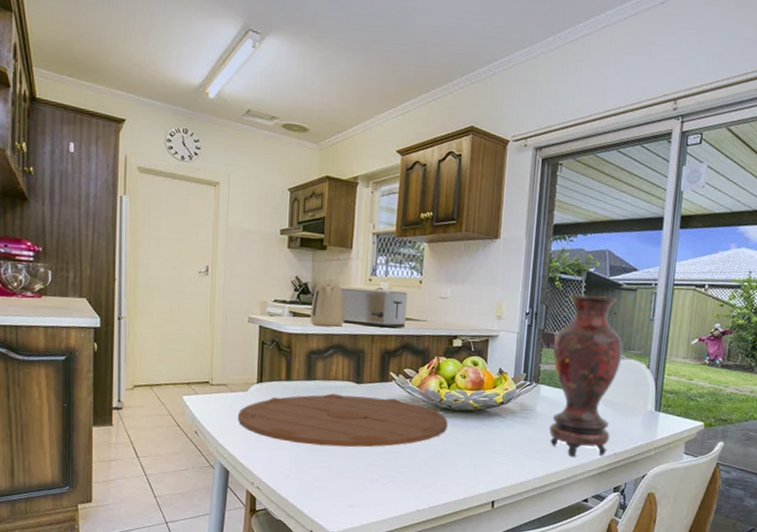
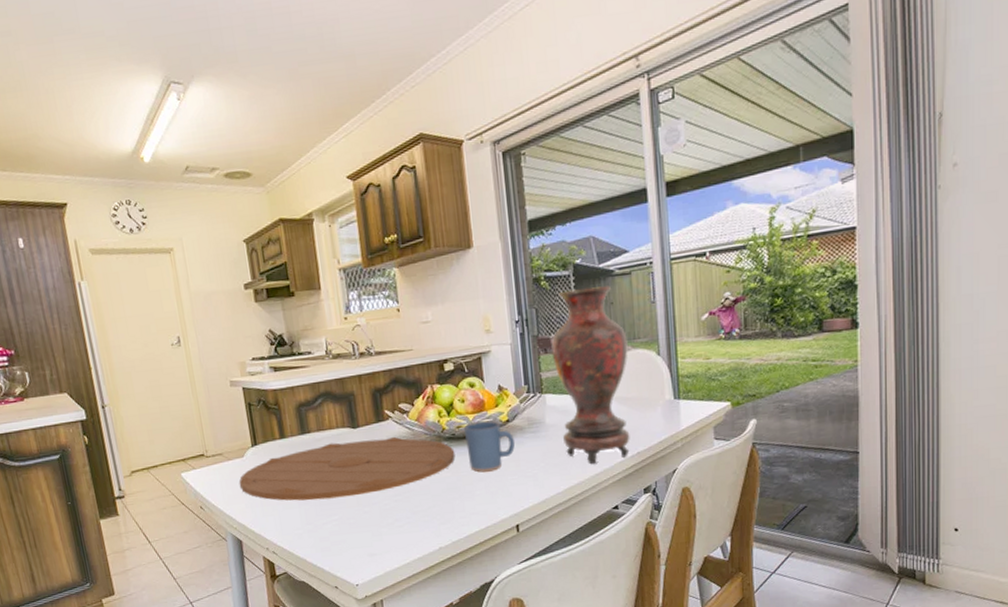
kettle: present [310,279,345,327] -> none [290,326,328,376]
toaster: present [341,287,408,328] -> none [317,324,391,369]
mug: none [459,398,505,447] -> present [464,421,515,472]

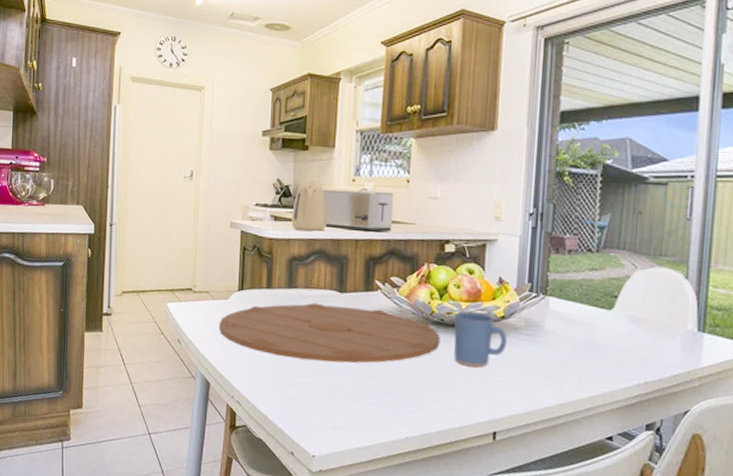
kettle: none [290,326,328,376] -> present [291,181,327,231]
toaster: none [317,324,391,369] -> present [323,189,394,232]
vase: present [551,285,630,464] -> none [560,190,652,385]

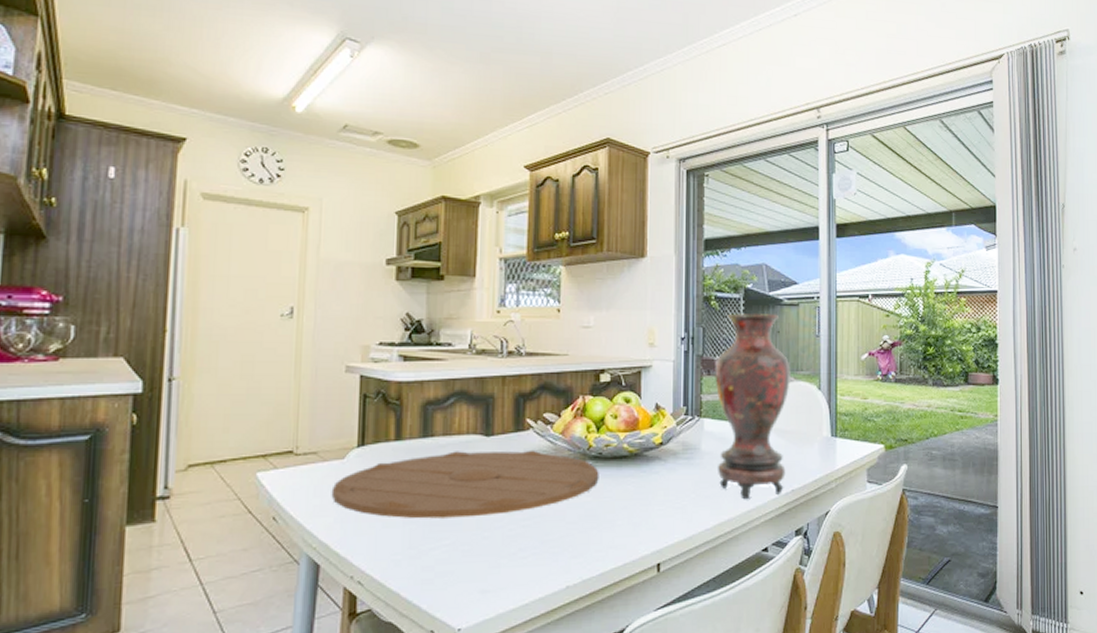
kettle: present [291,181,327,231] -> none [425,314,469,369]
toaster: present [323,189,394,232] -> none [463,322,544,366]
mug: present [454,311,507,367] -> none [613,441,666,499]
vase: none [560,190,652,385] -> present [715,313,790,499]

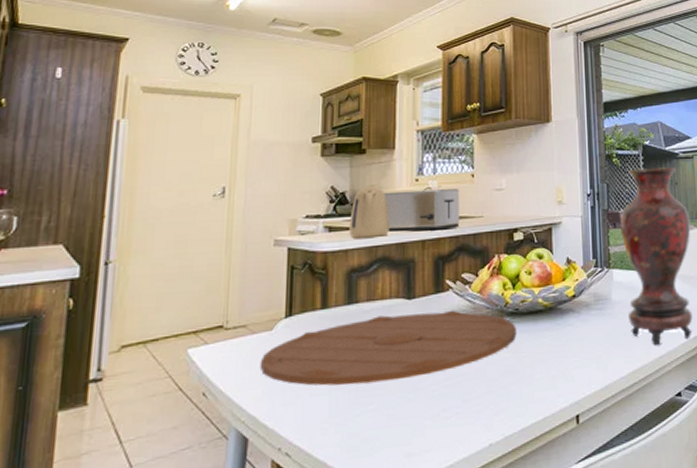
kettle: none [425,314,469,369] -> present [349,185,390,238]
toaster: none [463,322,544,366] -> present [384,189,460,232]

